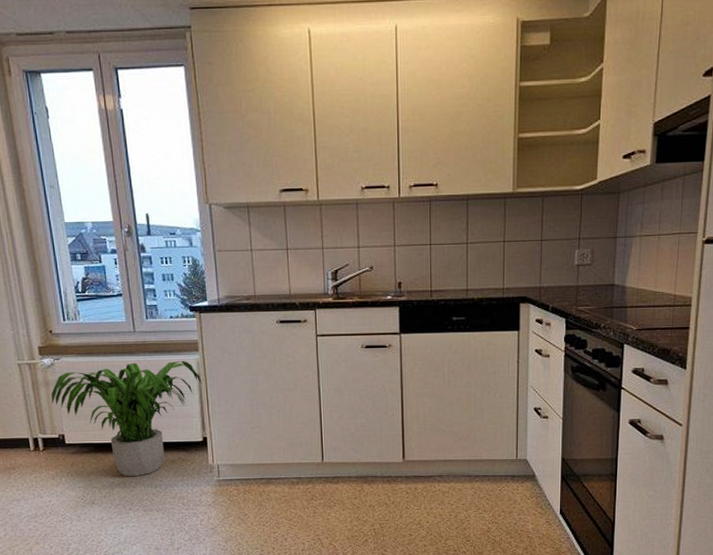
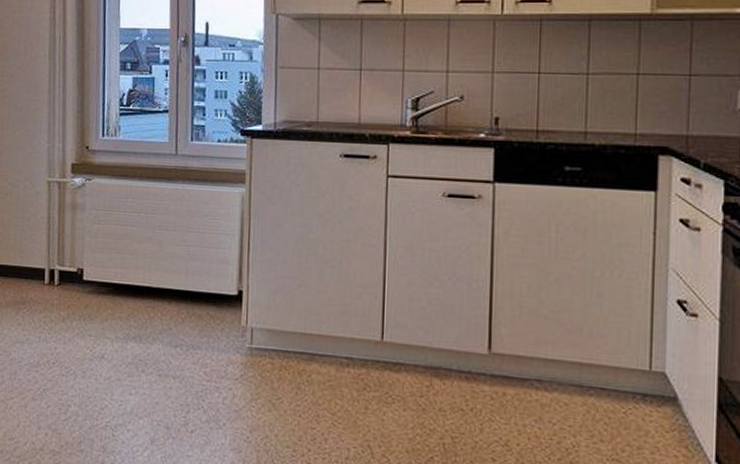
potted plant: present [51,361,202,477] -> none [75,191,245,331]

